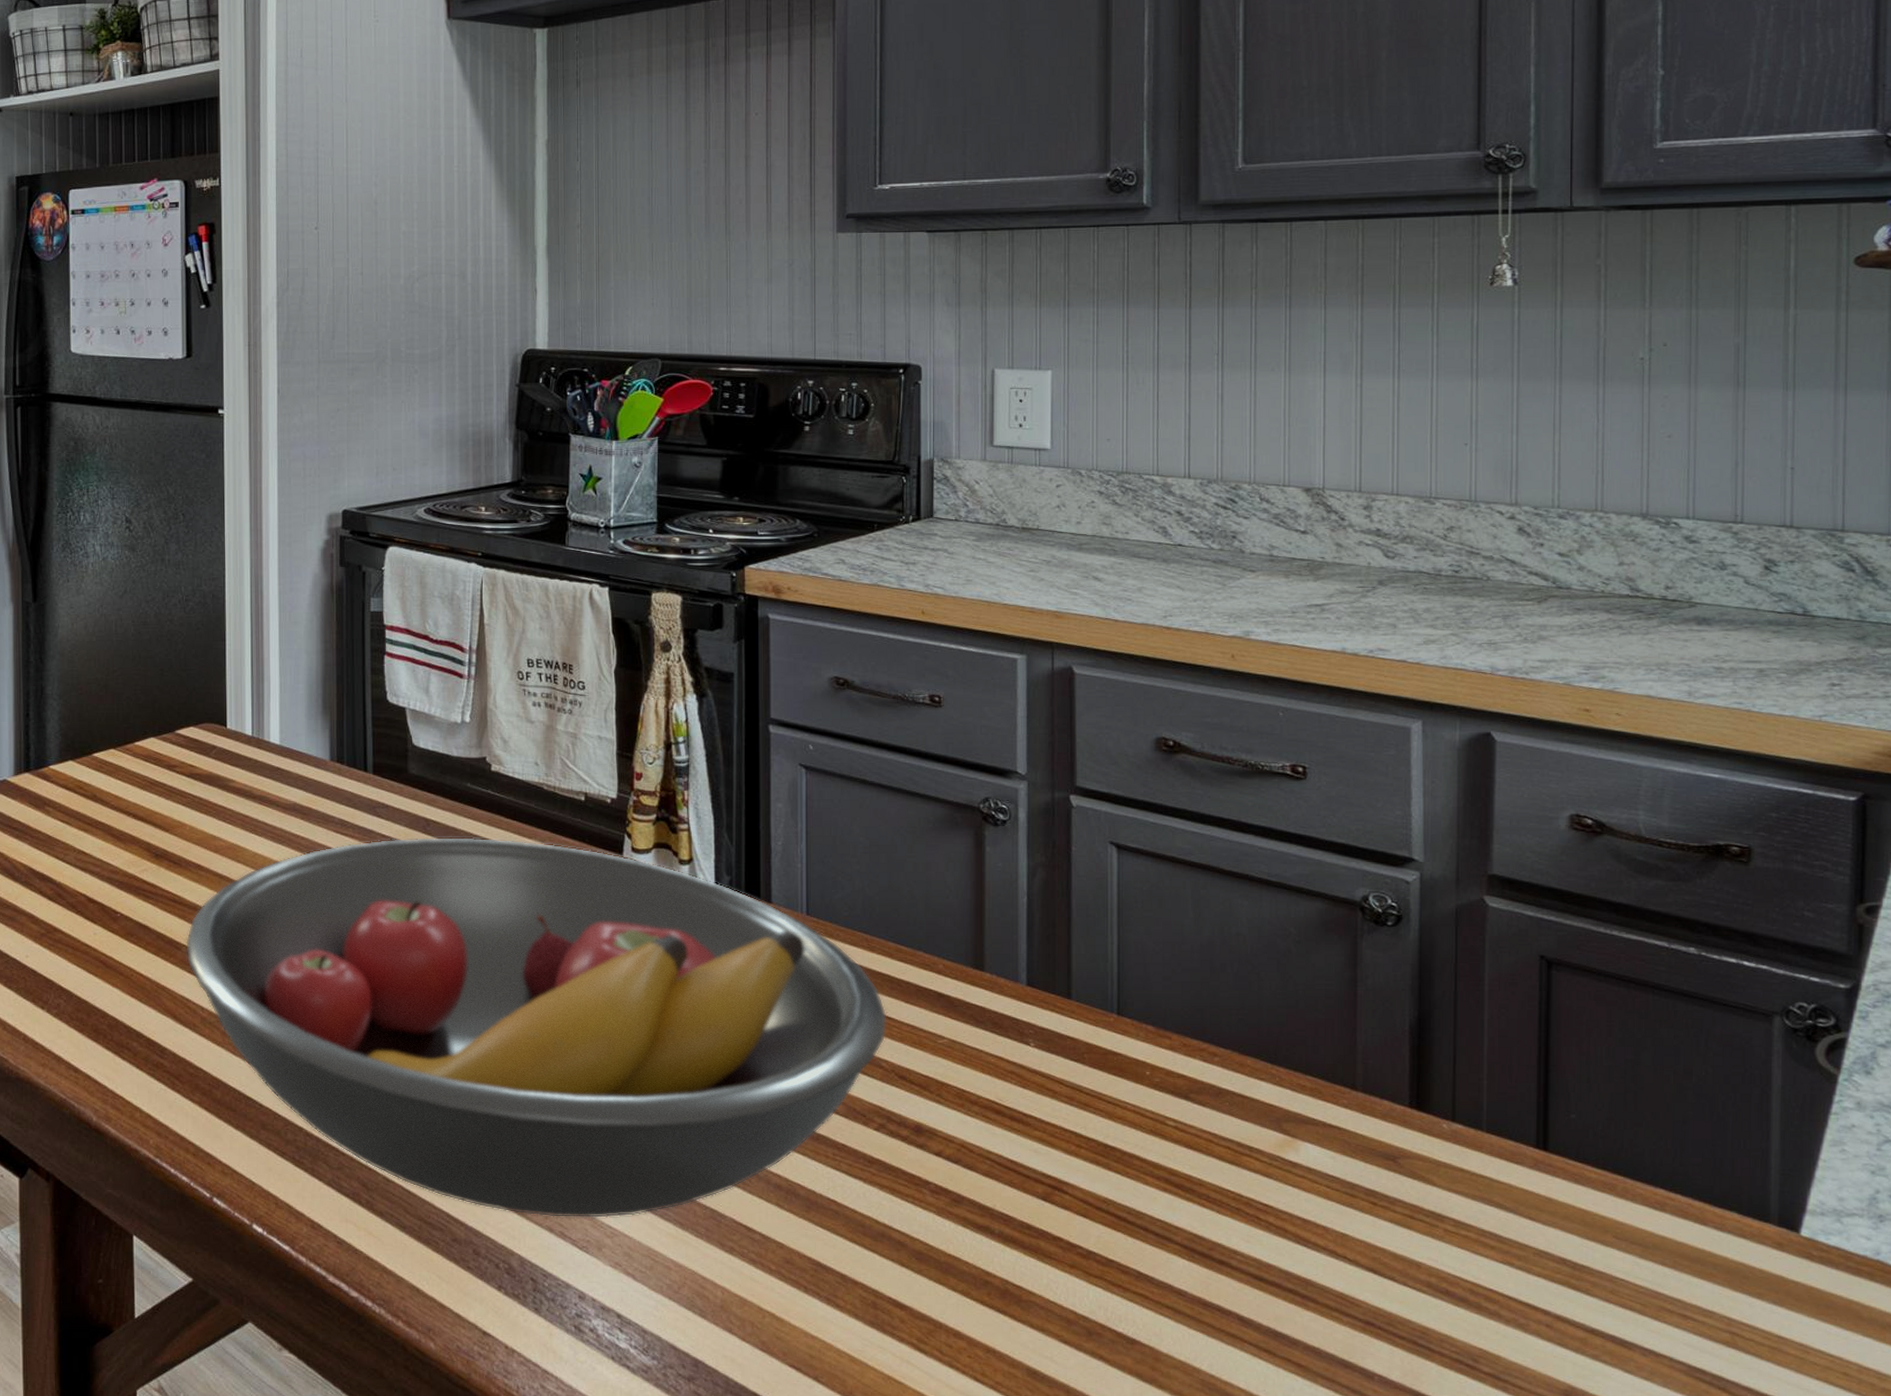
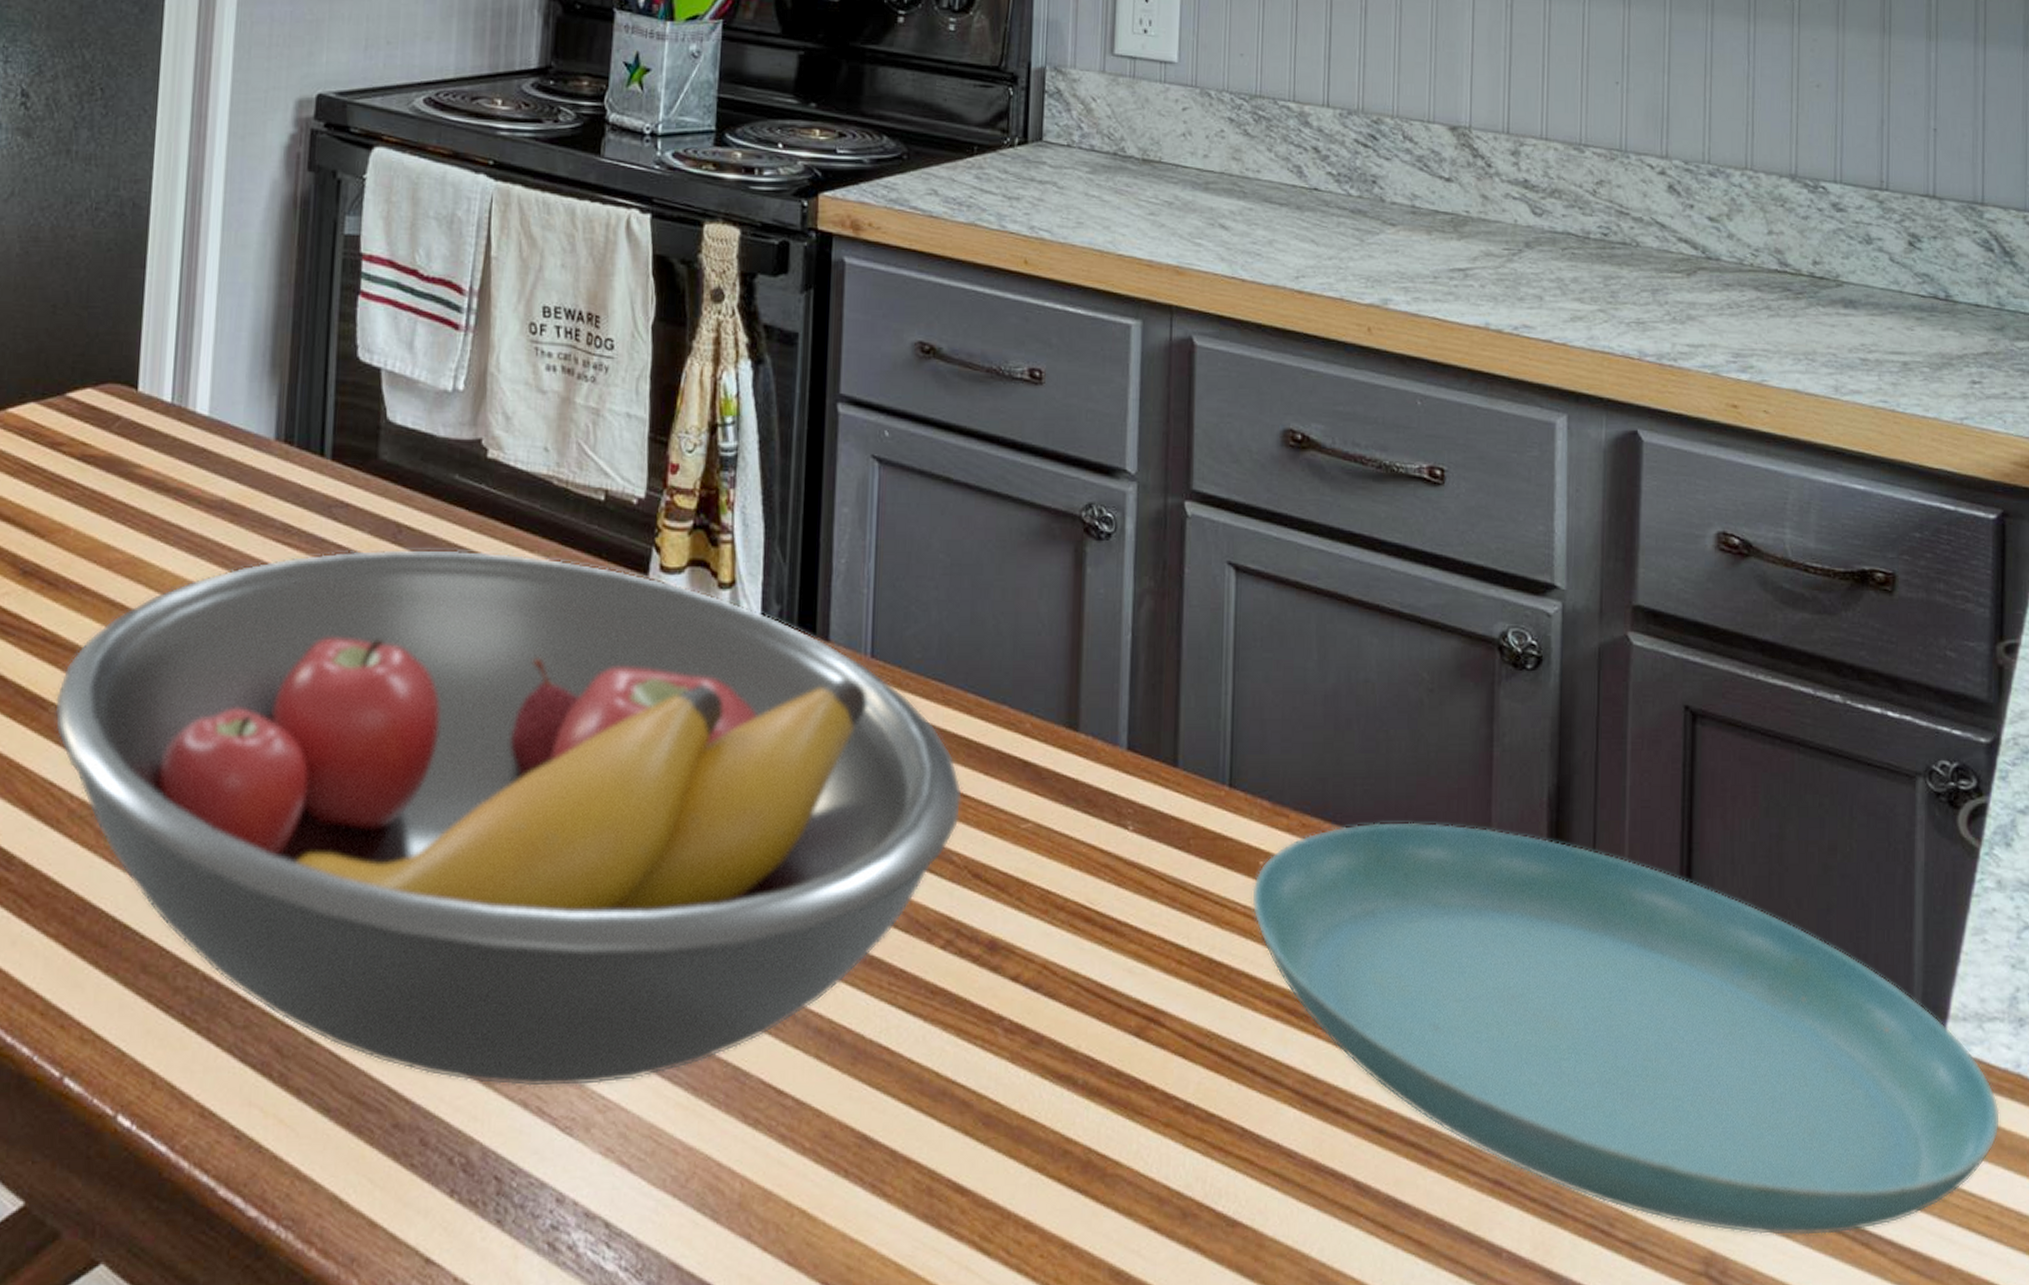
saucer: none [1139,1043,1859,1379] -> present [1251,821,2001,1236]

